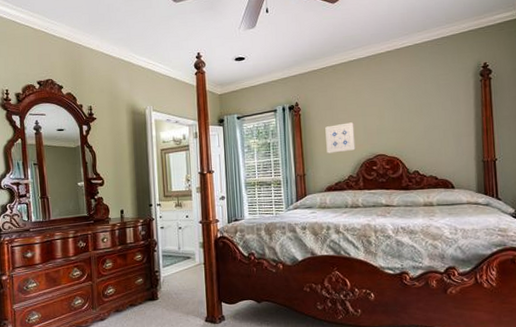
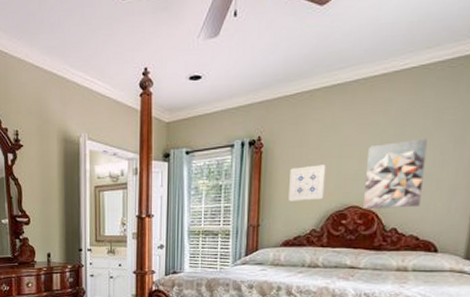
wall art: none [386,98,434,156] -> present [363,138,428,209]

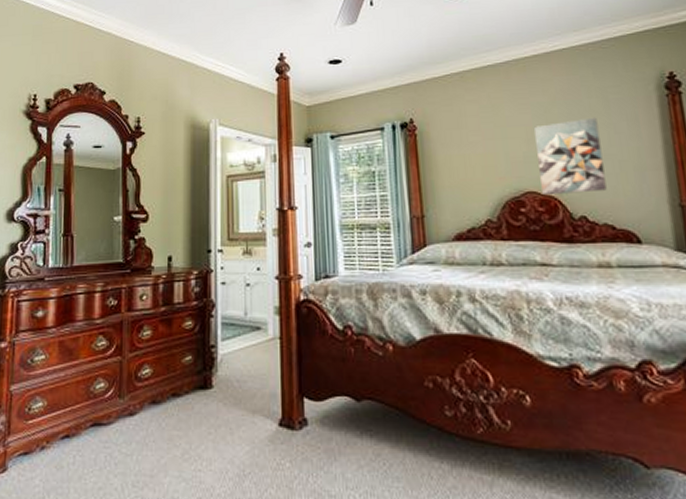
wall art: present [288,164,326,202] -> none [451,147,495,188]

